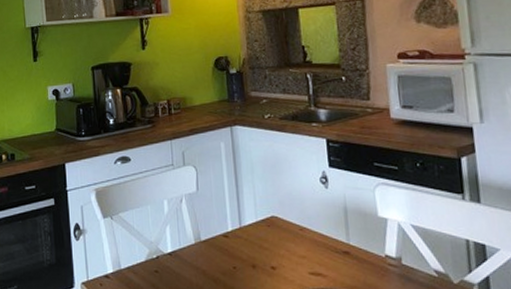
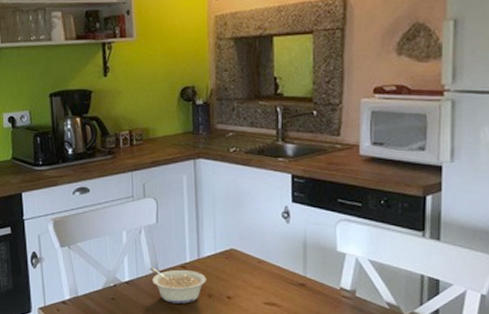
legume: none [191,237,250,275] -> present [149,268,207,303]

